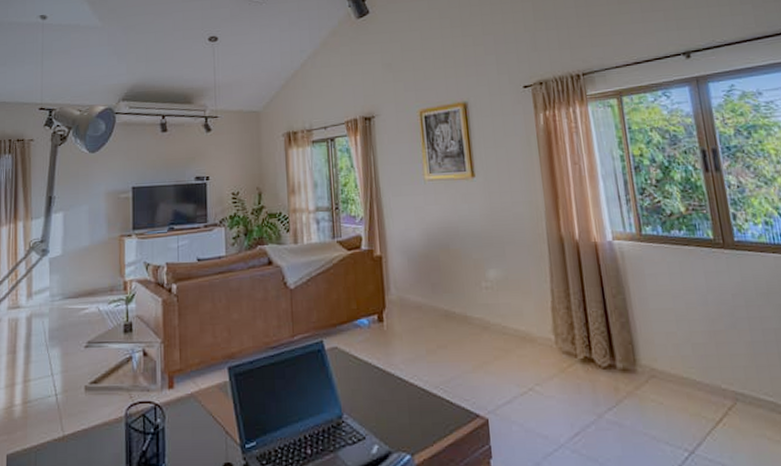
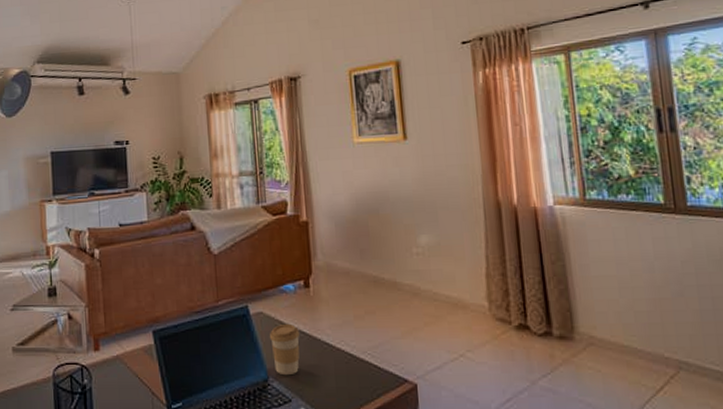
coffee cup: none [344,358,374,412] -> present [270,323,300,376]

